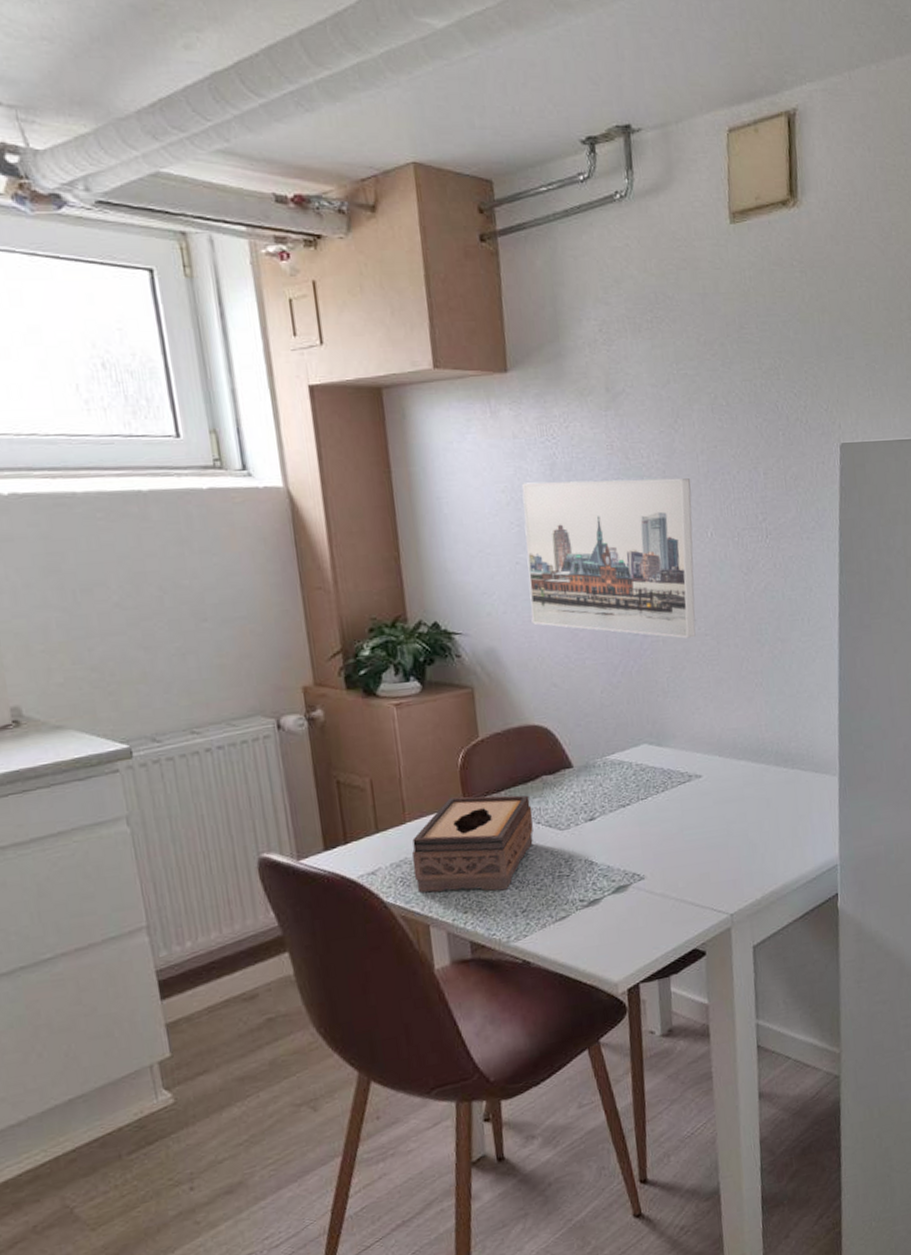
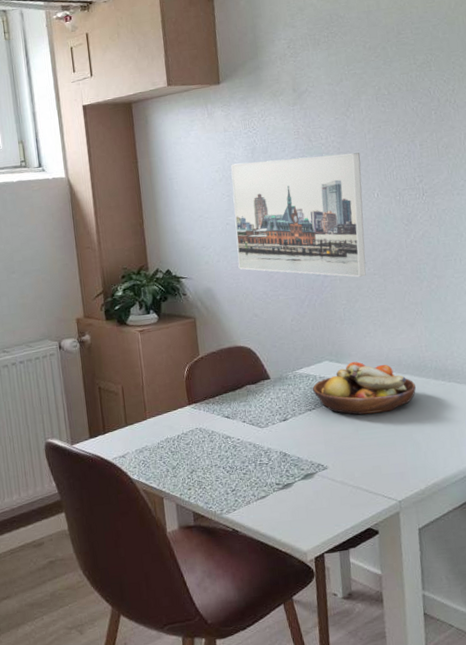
tissue box: present [412,795,533,893] -> none [151,400,240,474]
fruit bowl: none [626,744,753,811] -> present [312,361,416,415]

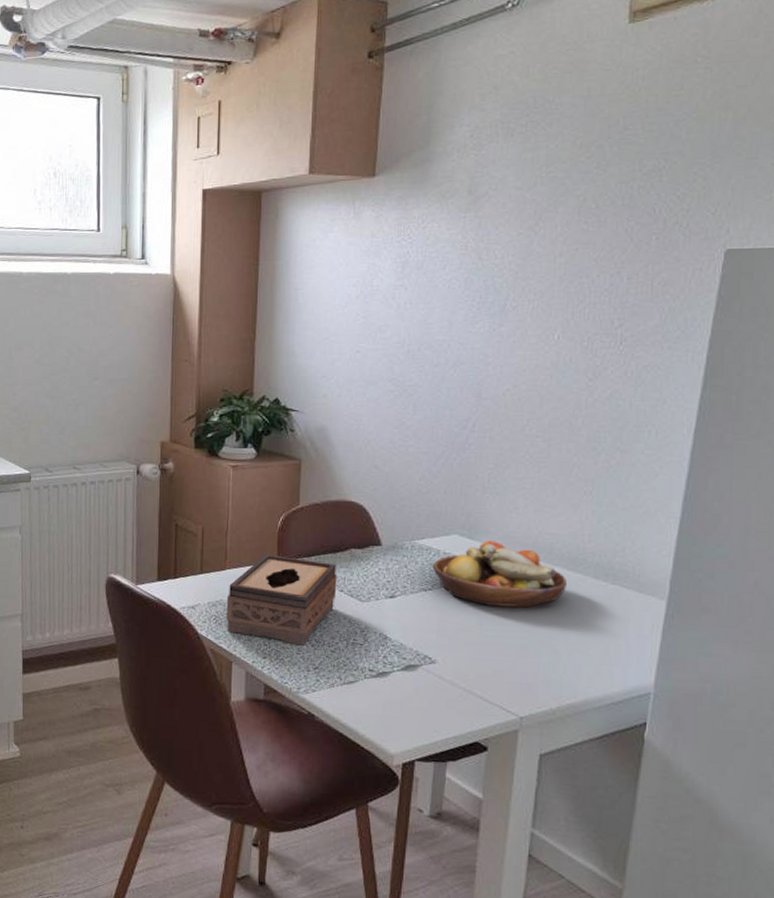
tissue box: none [151,400,240,474] -> present [226,554,338,646]
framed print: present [230,152,366,278] -> none [363,278,544,438]

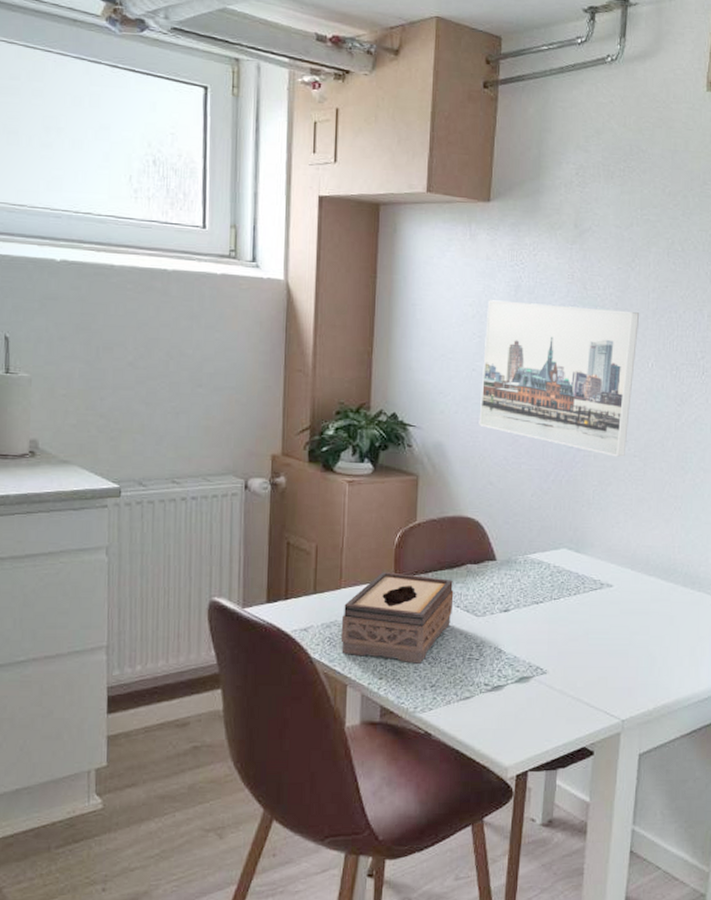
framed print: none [363,278,544,438] -> present [479,300,640,457]
fruit bowl: present [432,541,567,608] -> none [543,554,661,616]

